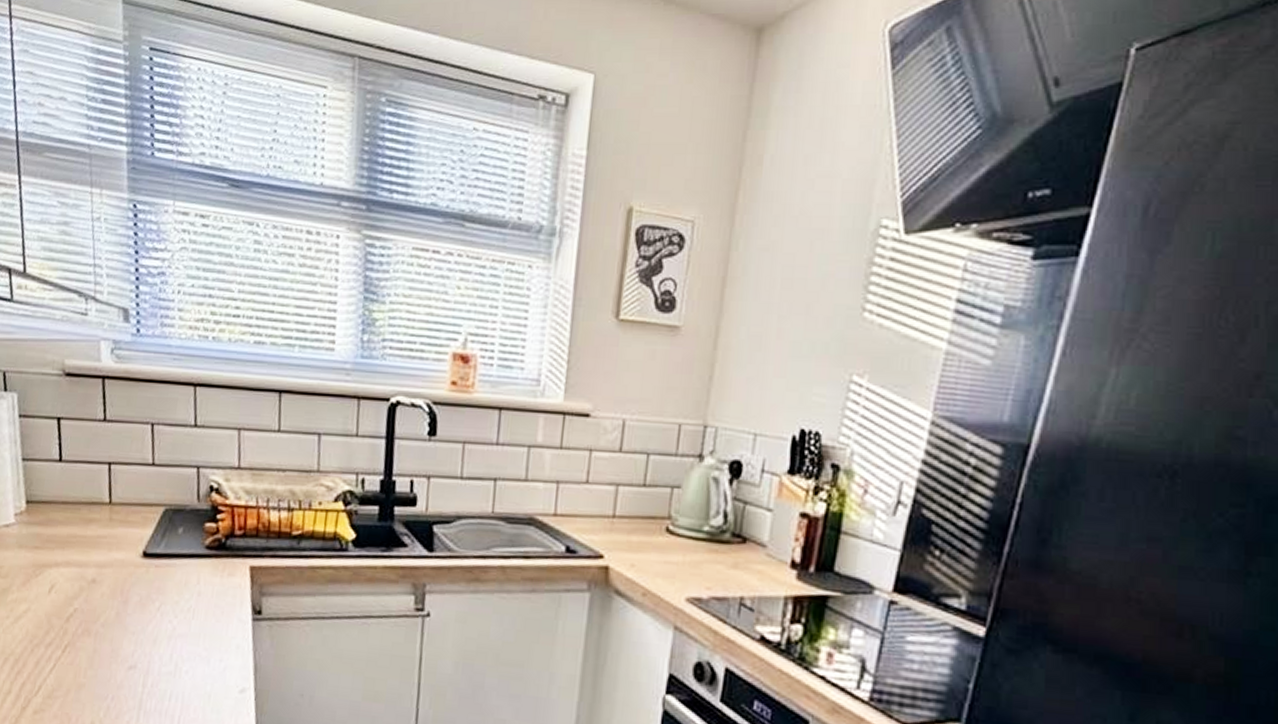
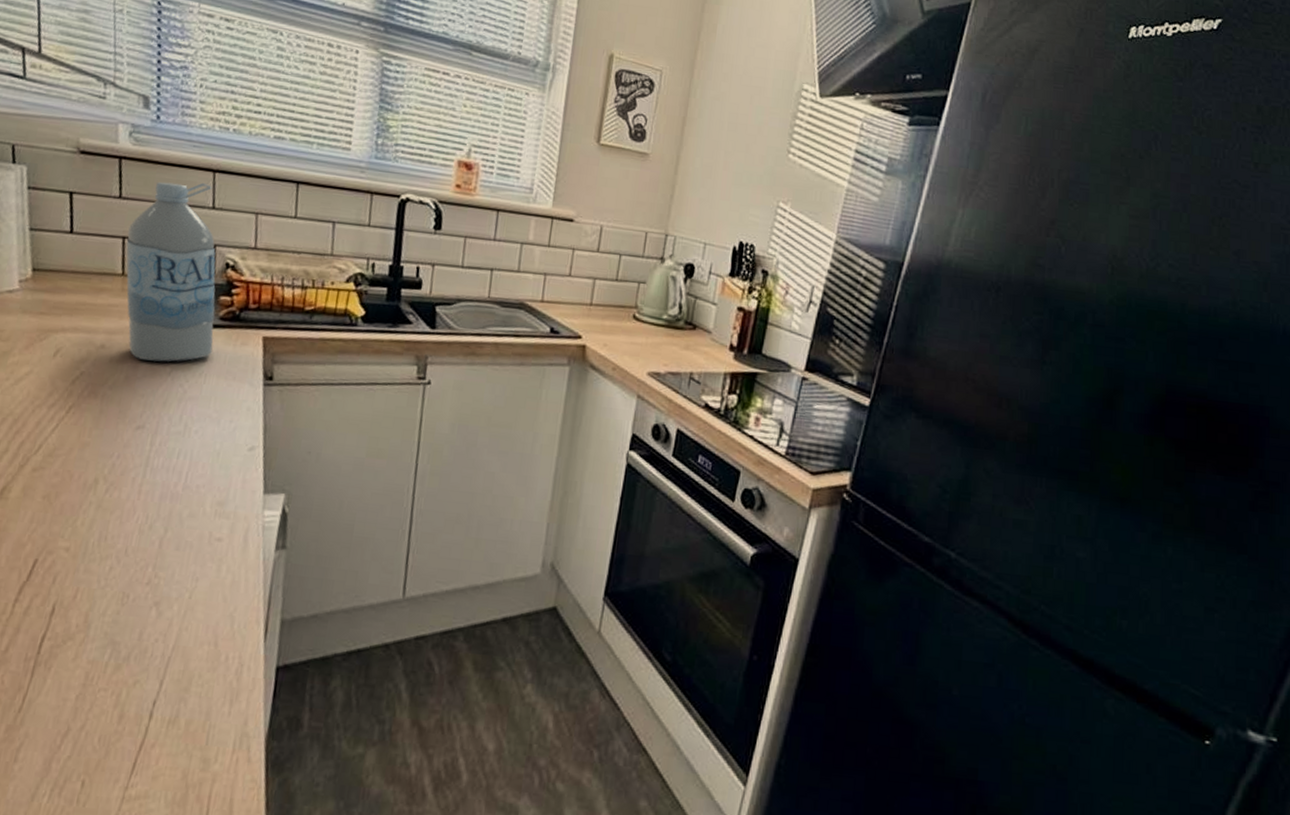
water bottle: none [112,398,201,596] -> present [126,181,216,362]

